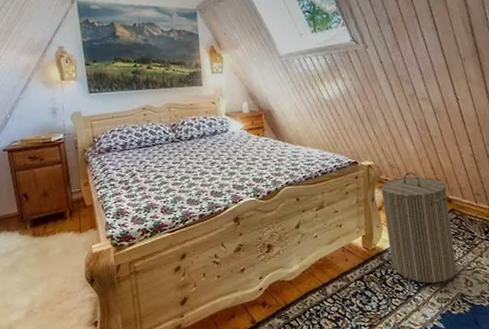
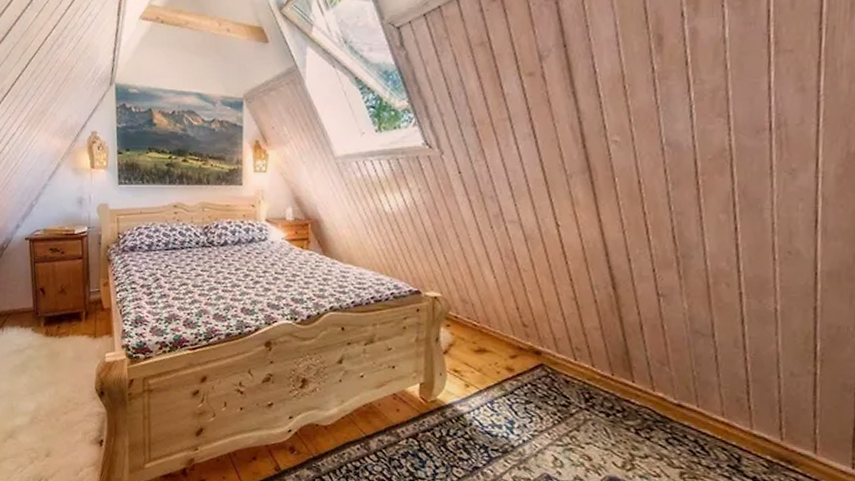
laundry hamper: present [380,172,457,283] -> none [447,310,543,457]

